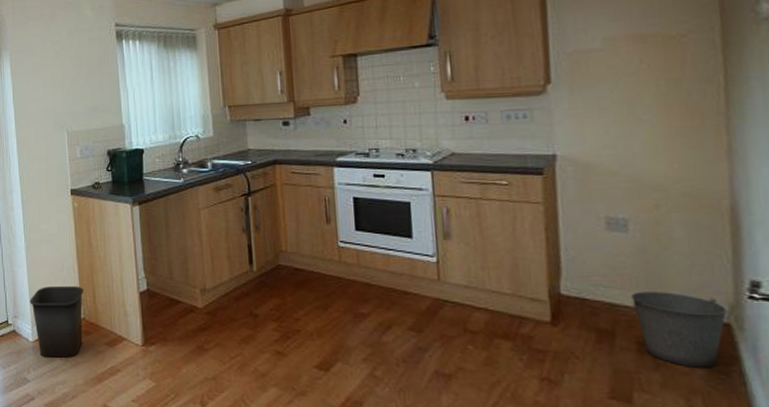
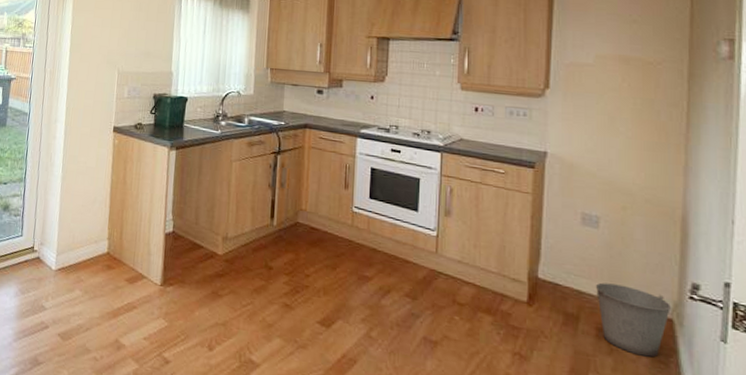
waste bin: present [30,285,84,358] -> none [58,217,113,290]

